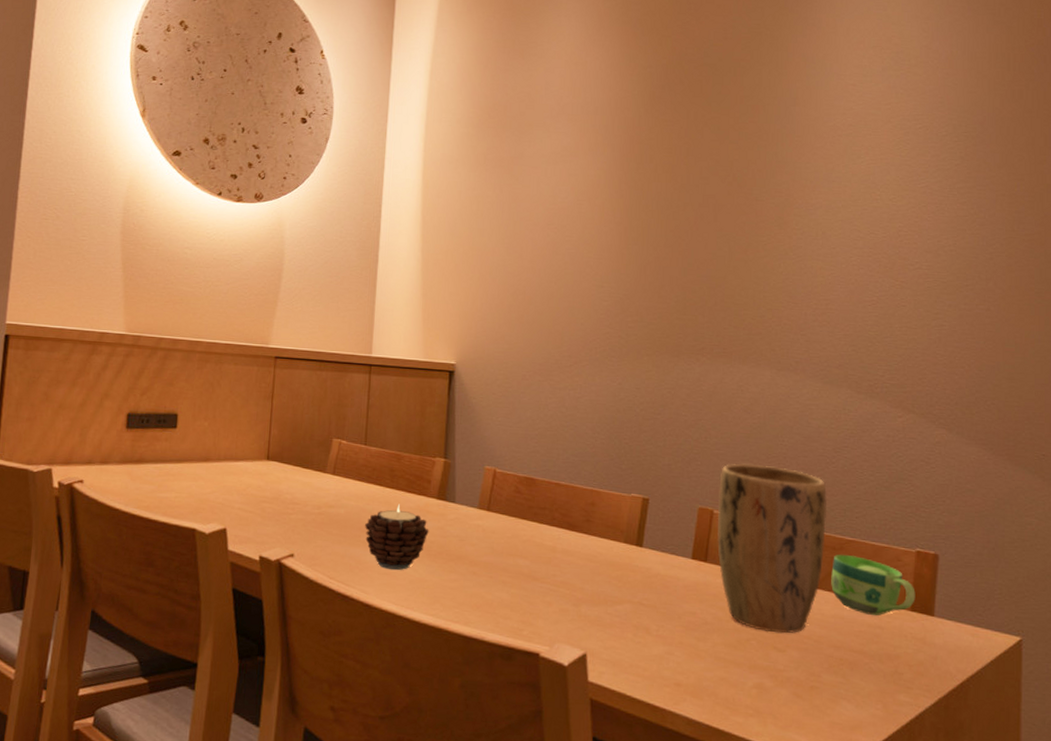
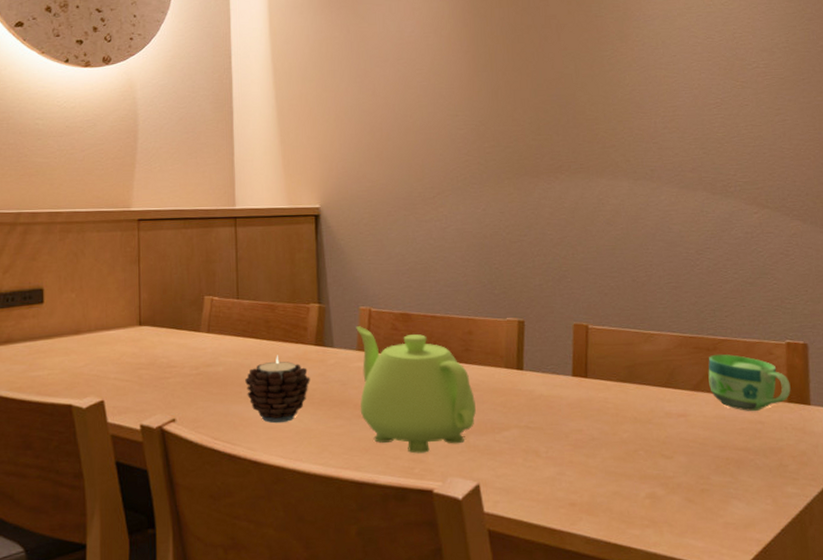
teapot: none [475,485,591,617] -> present [356,326,476,454]
plant pot: present [717,463,827,634] -> none [591,275,700,441]

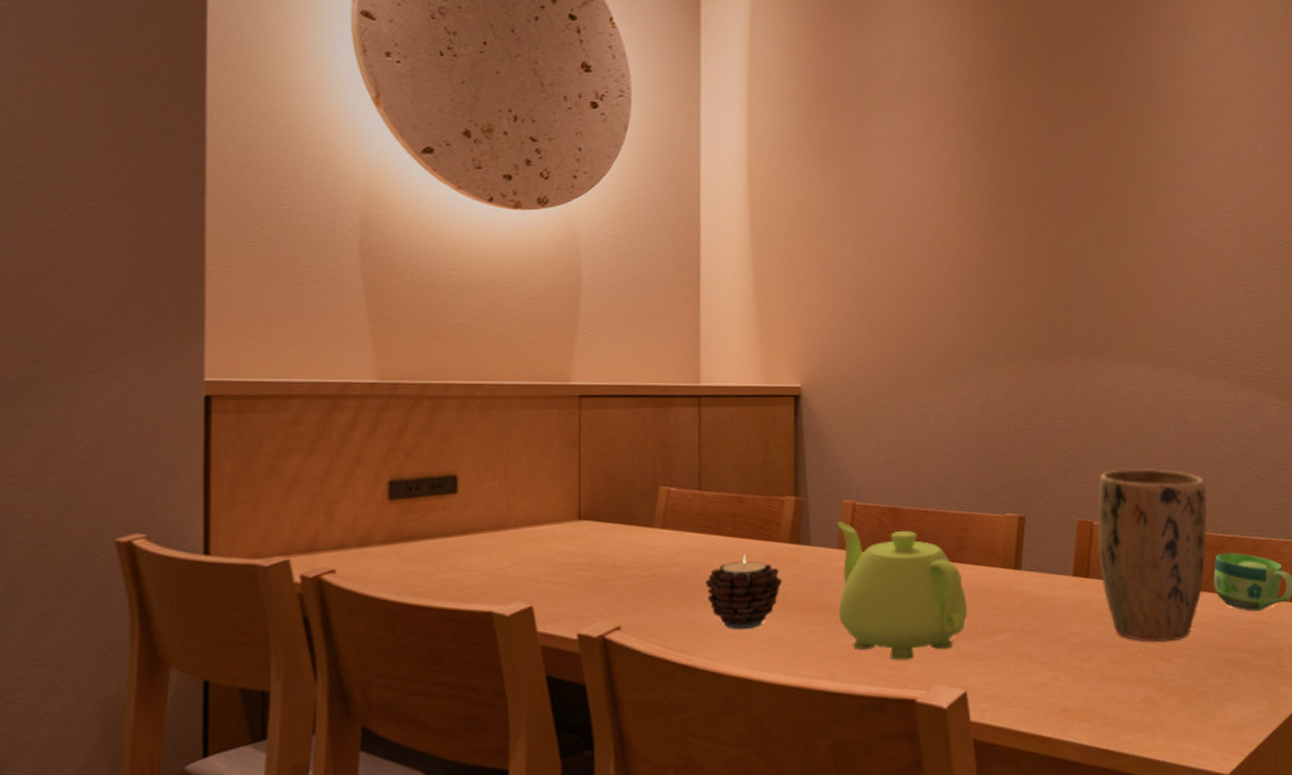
plant pot: none [591,275,700,441] -> present [1098,468,1208,643]

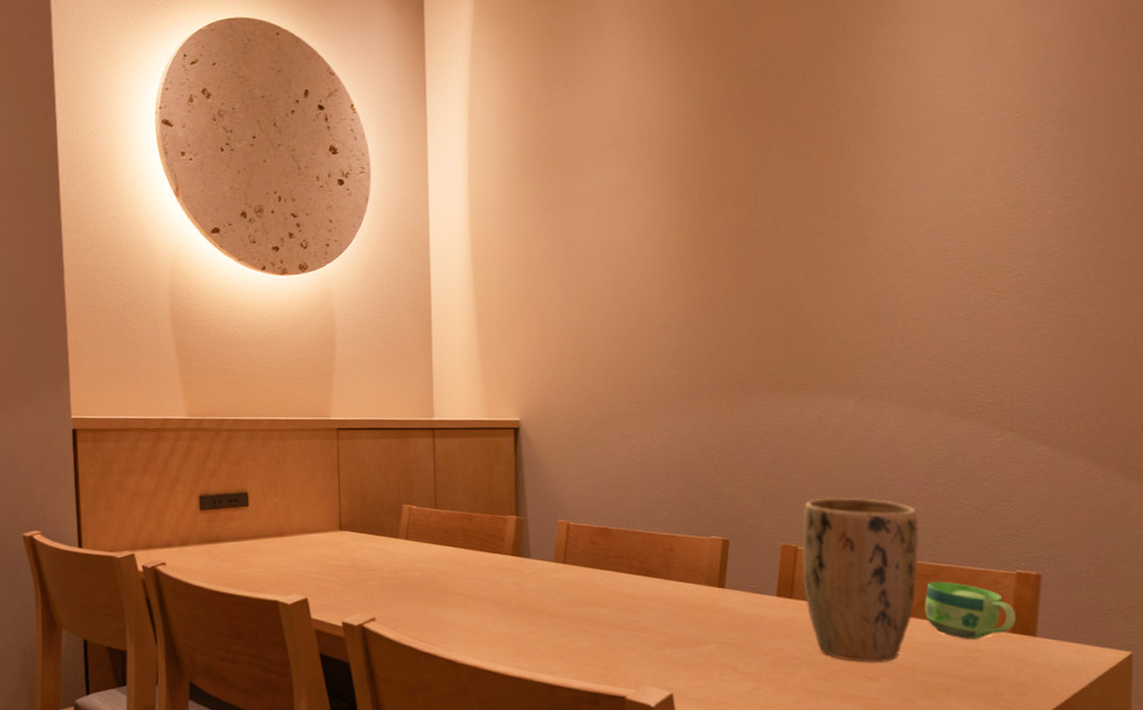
candle: present [706,553,782,630] -> none [442,563,506,627]
teapot: present [837,522,967,661] -> none [553,539,673,662]

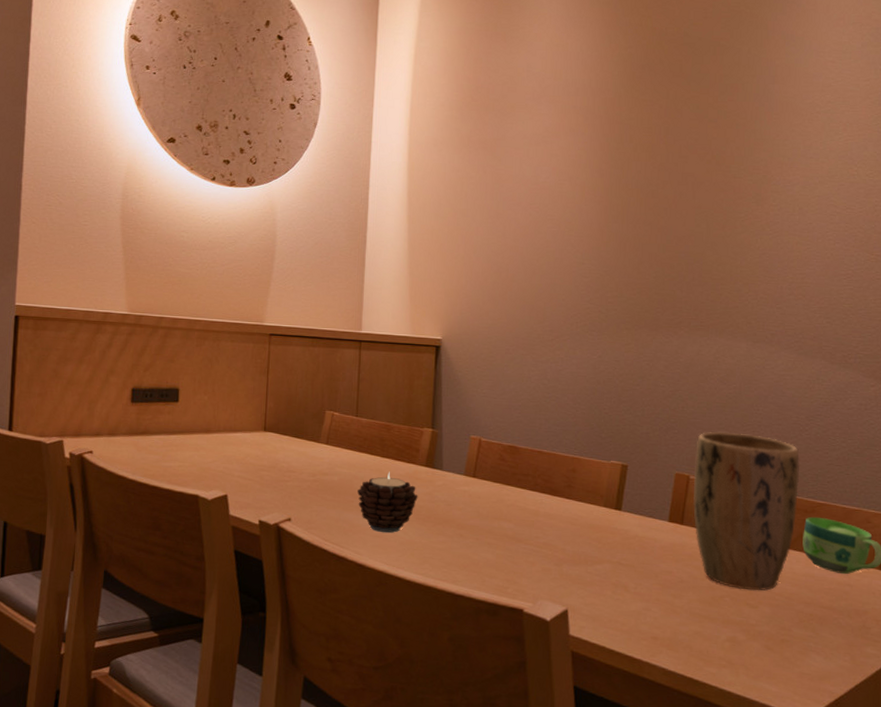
candle: none [442,563,506,627] -> present [357,471,418,533]

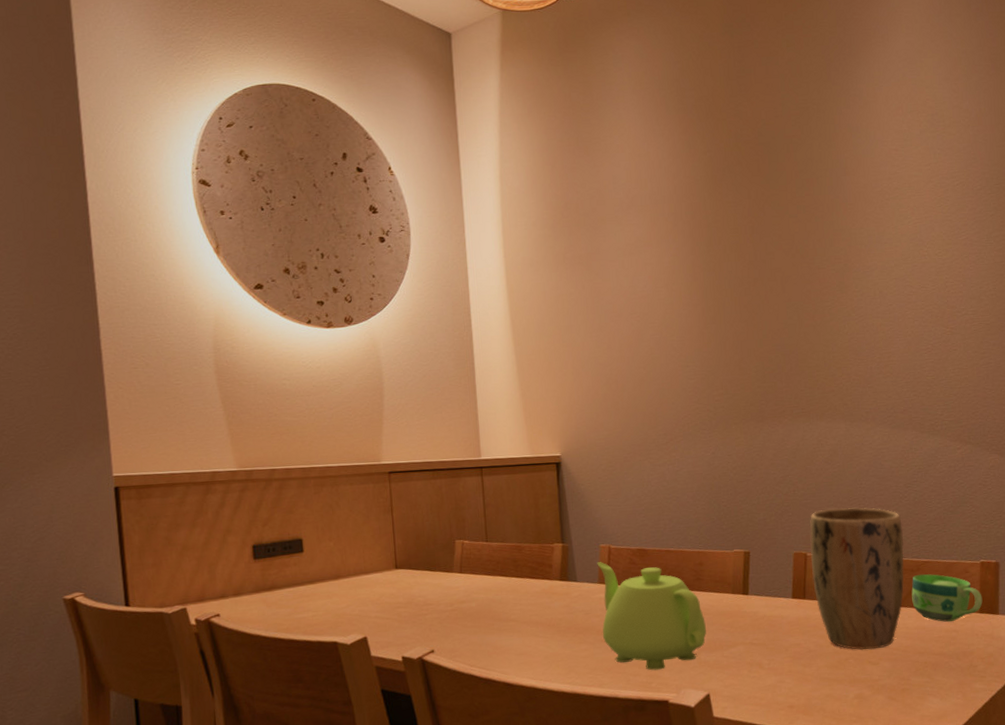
candle: present [357,471,418,533] -> none [497,590,556,650]
teapot: none [462,453,572,576] -> present [597,562,706,671]

